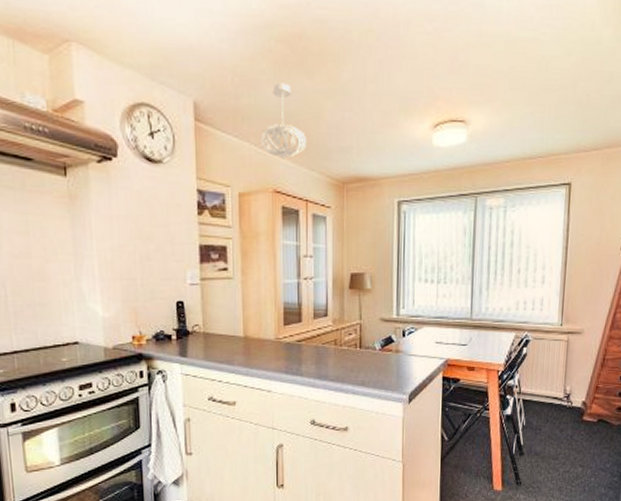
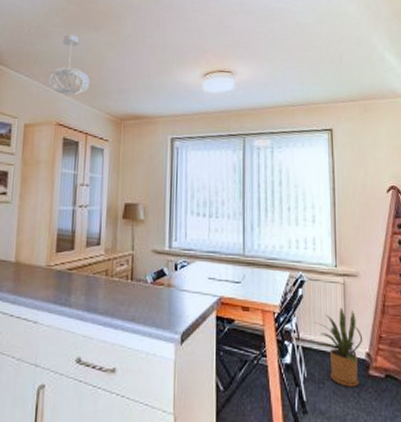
house plant: none [537,363,581,431] -> present [315,307,363,387]

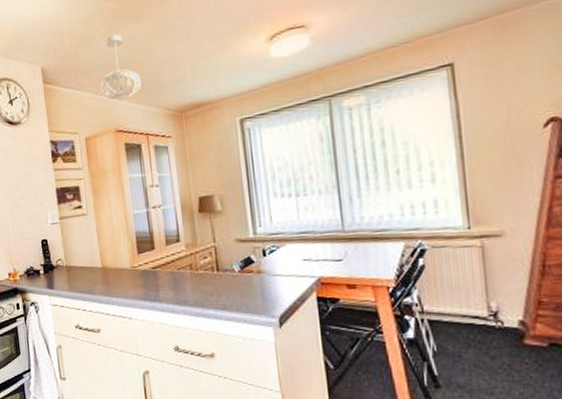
house plant: present [315,307,363,387] -> none [444,273,514,359]

